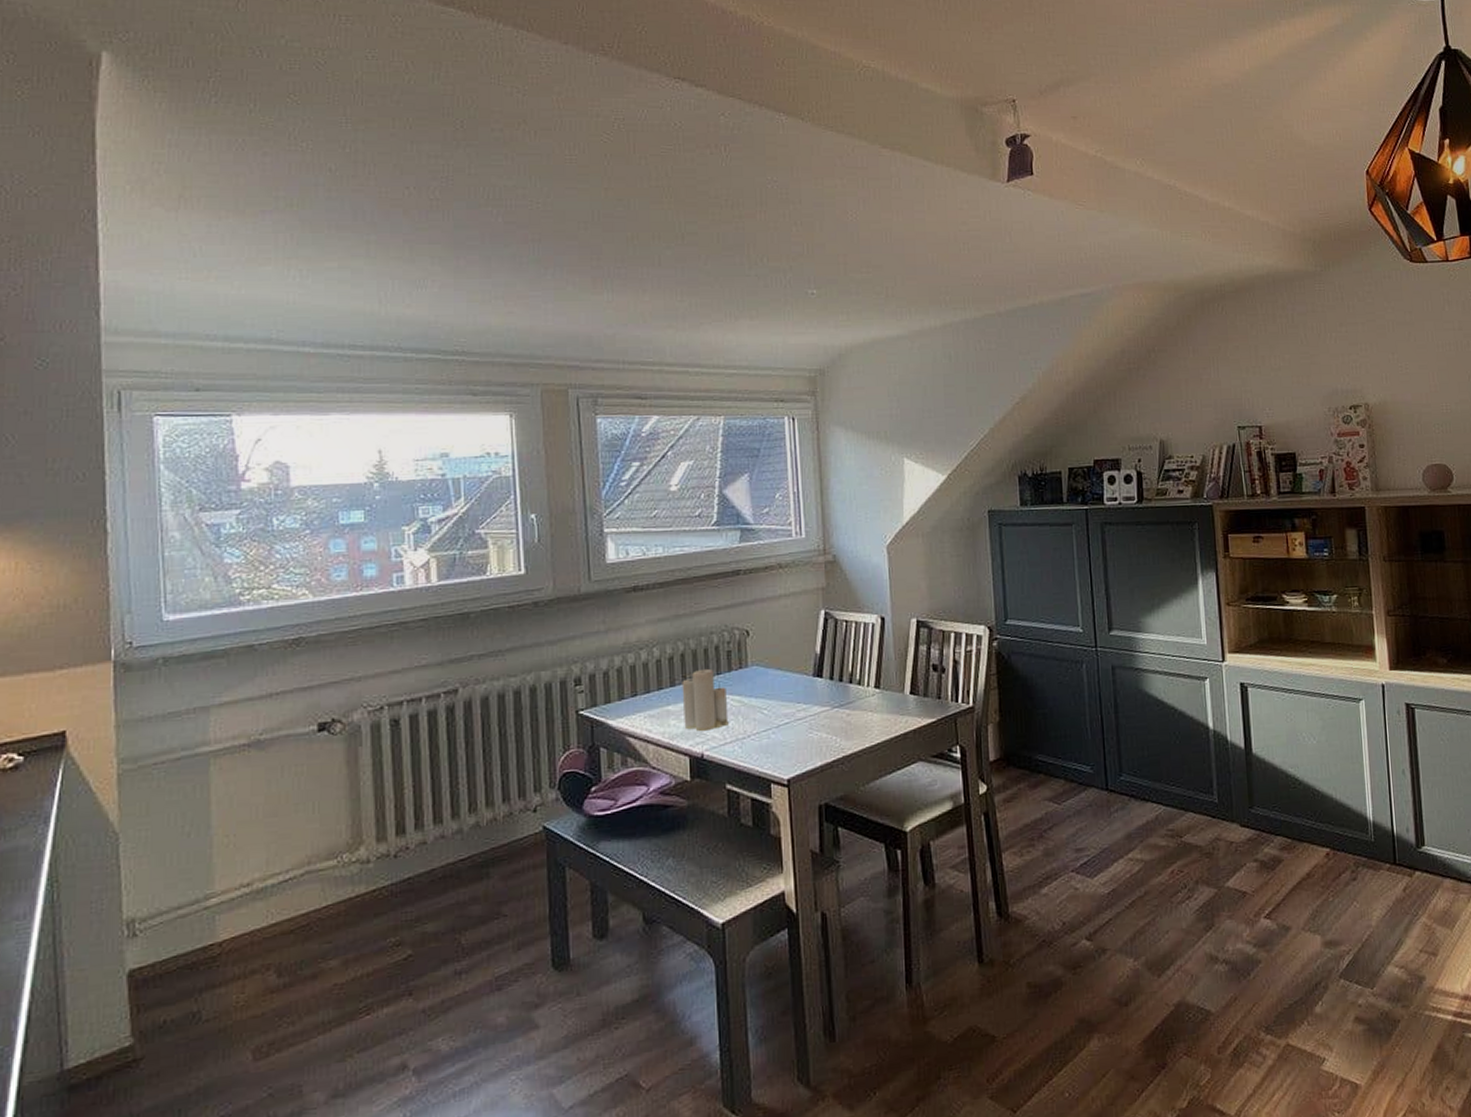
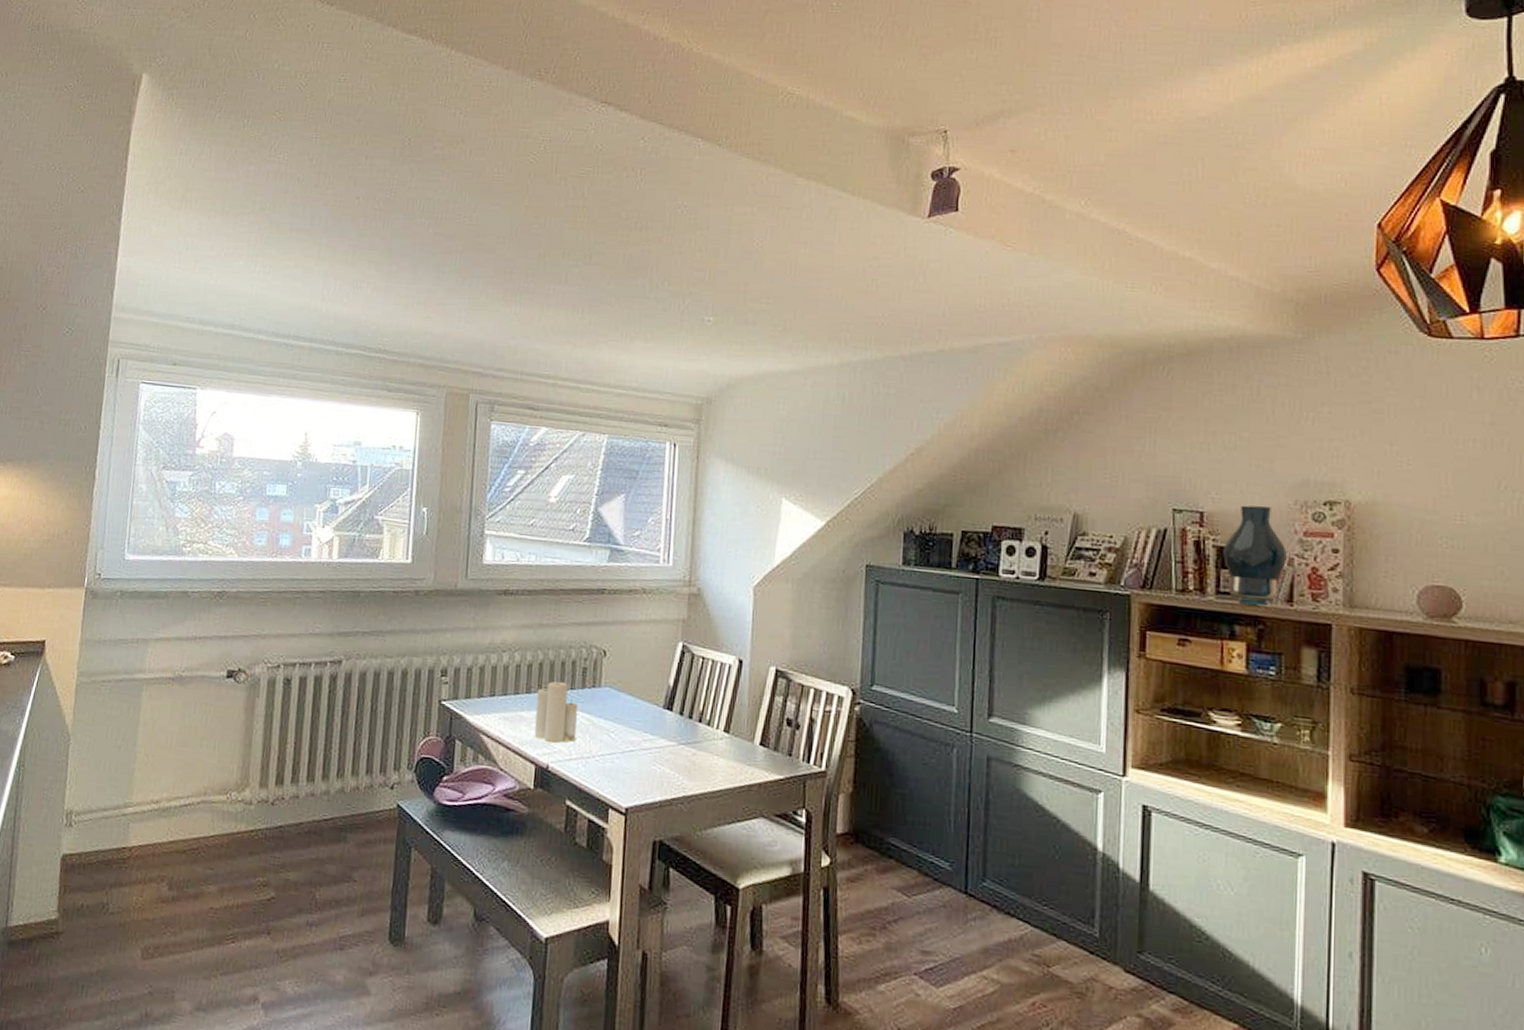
vase: none [1279,416,1328,500] -> present [1223,505,1287,607]

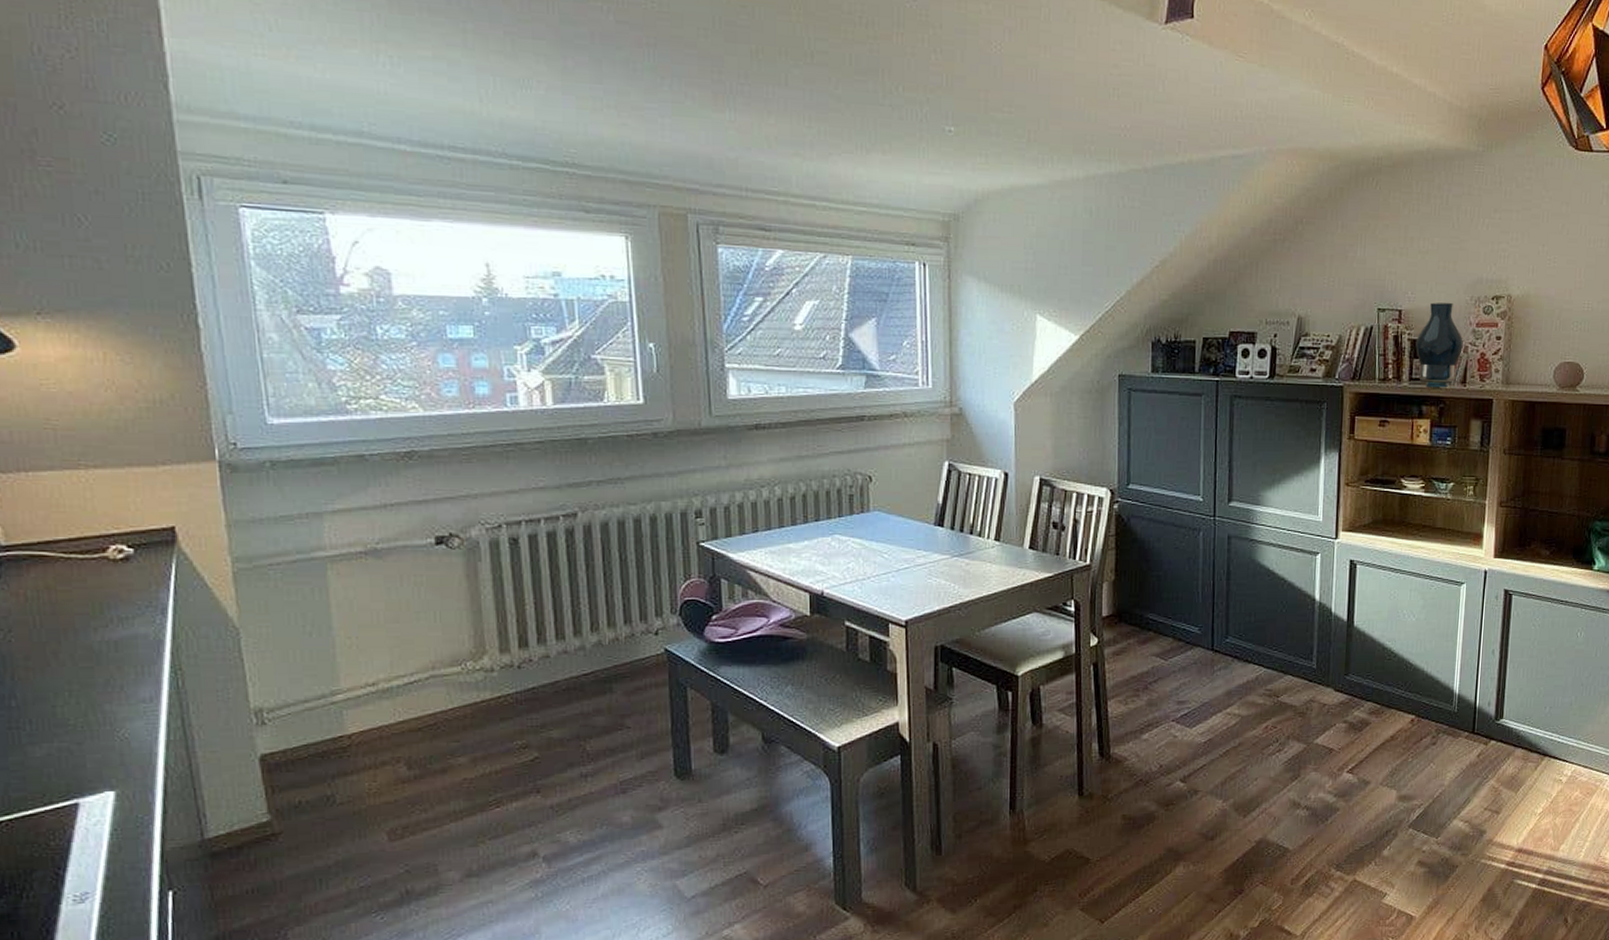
candle: present [534,676,578,744] -> none [803,506,849,571]

